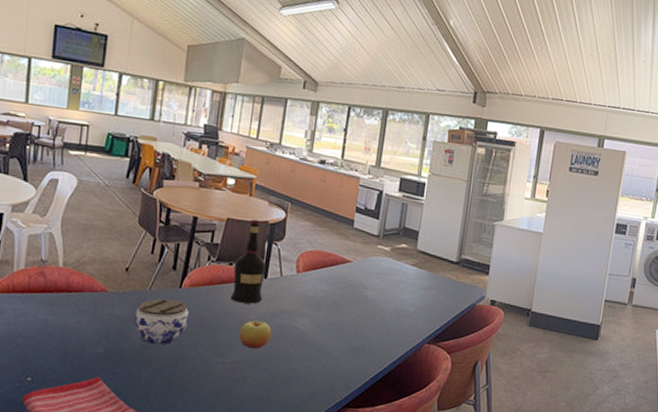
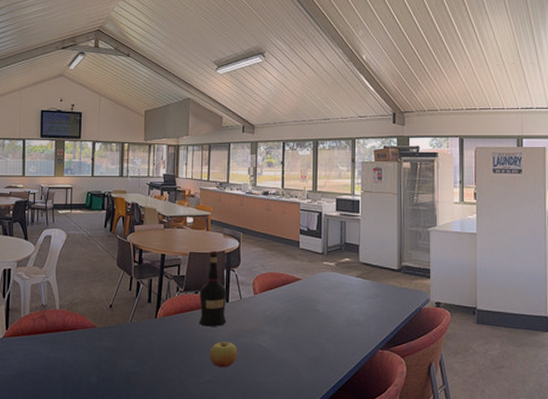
jar: present [134,299,189,345] -> none [120,330,165,371]

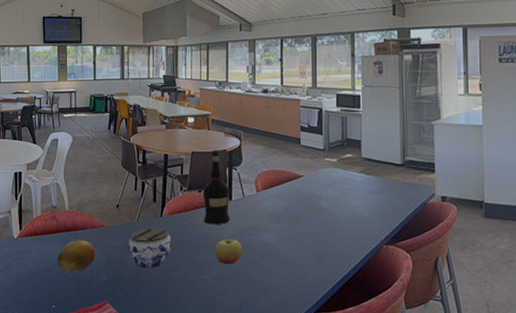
fruit: none [45,340,86,374] -> present [58,240,96,272]
jar: none [120,330,165,371] -> present [128,228,172,268]

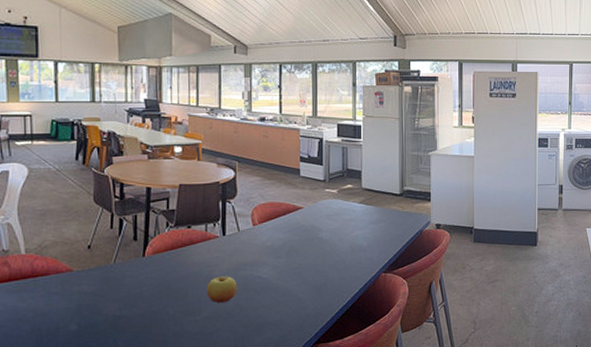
fruit: present [58,240,96,272] -> none [11,287,63,325]
jar: present [128,228,172,268] -> none [103,269,156,315]
liquor: present [202,150,231,224] -> none [192,182,224,262]

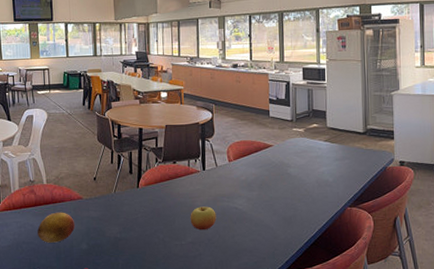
fruit: none [11,287,63,325] -> present [37,212,76,243]

